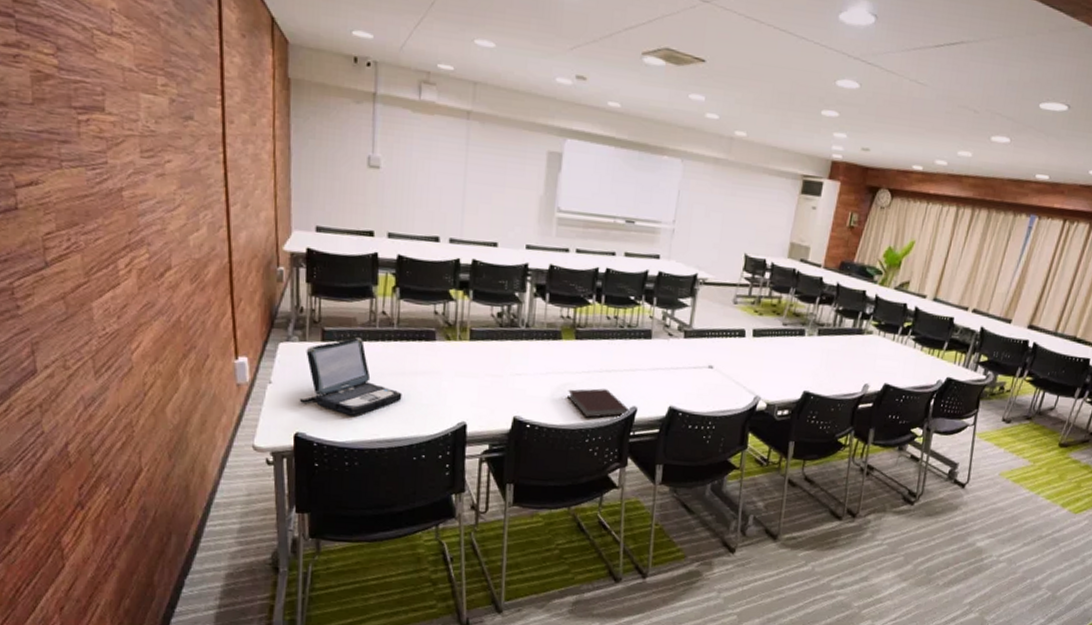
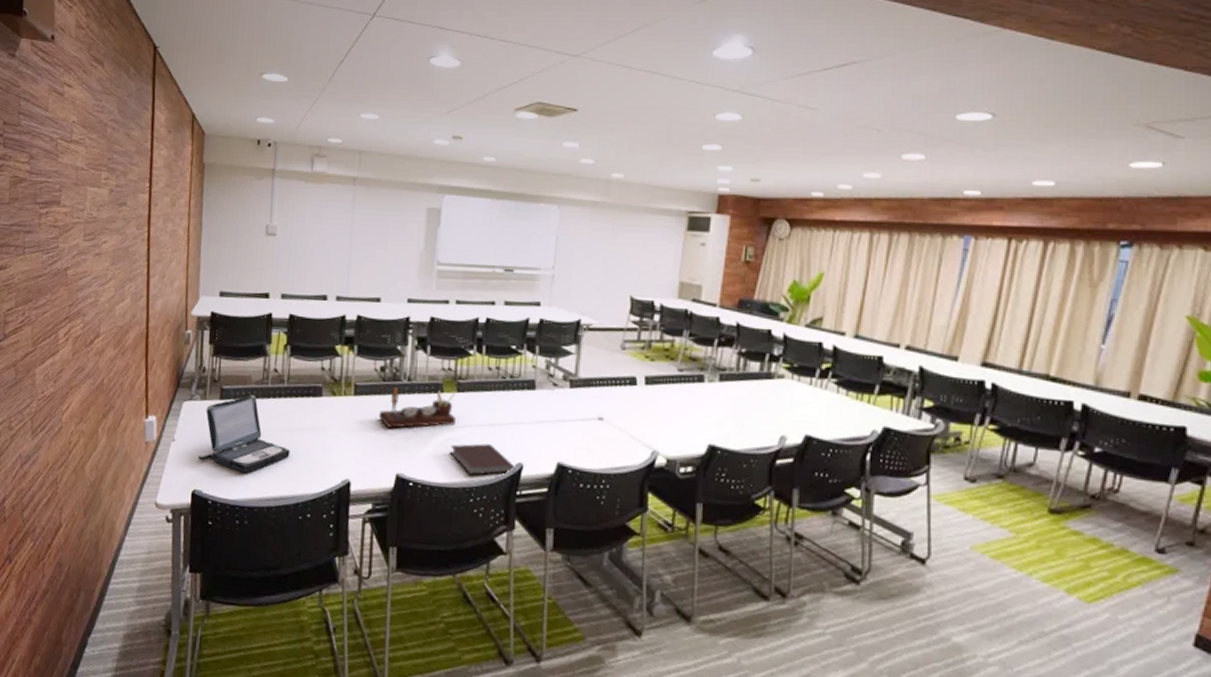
desk organizer: none [495,333,574,373] -> present [378,387,456,428]

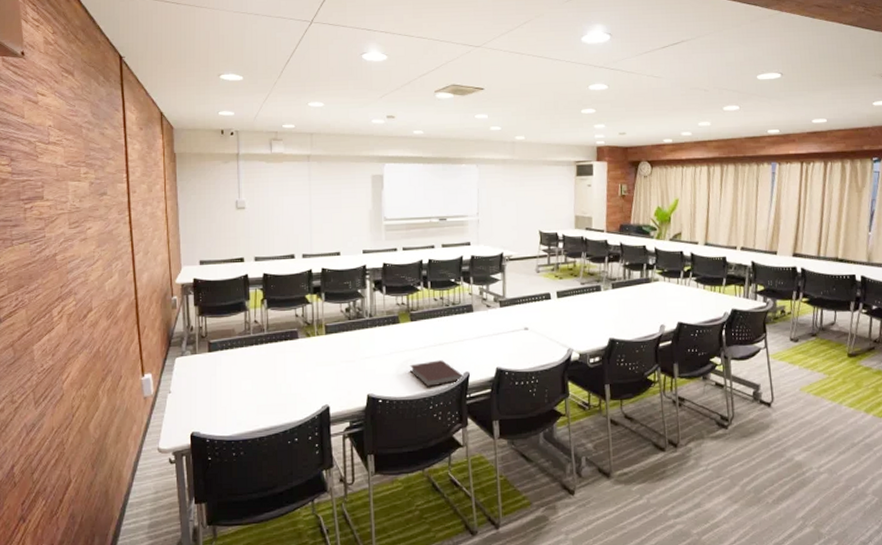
laptop: present [197,395,290,474] -> none [193,345,275,412]
desk organizer: present [378,387,456,428] -> none [348,322,412,358]

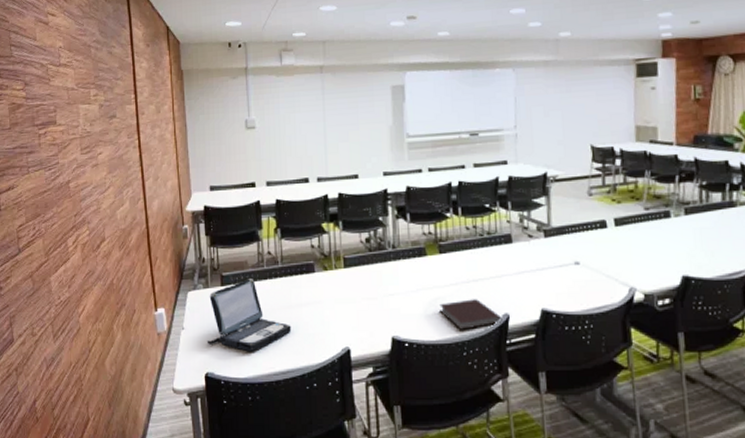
laptop: none [193,345,275,412] -> present [206,279,292,352]

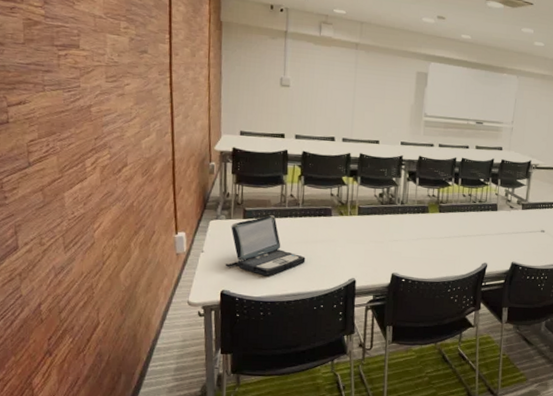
notebook: present [439,299,502,330] -> none [433,250,482,273]

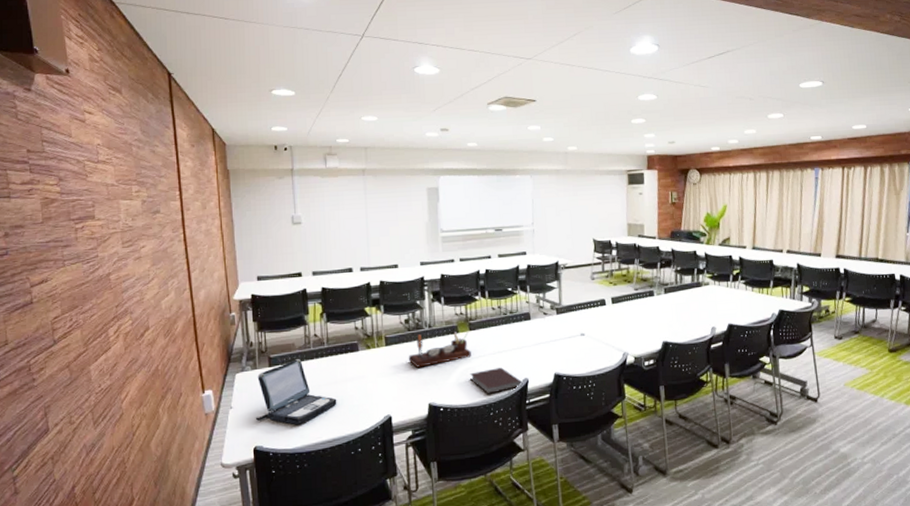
desk organizer: none [378,209,438,240] -> present [408,331,471,368]
notebook: none [433,250,482,273] -> present [470,367,523,394]

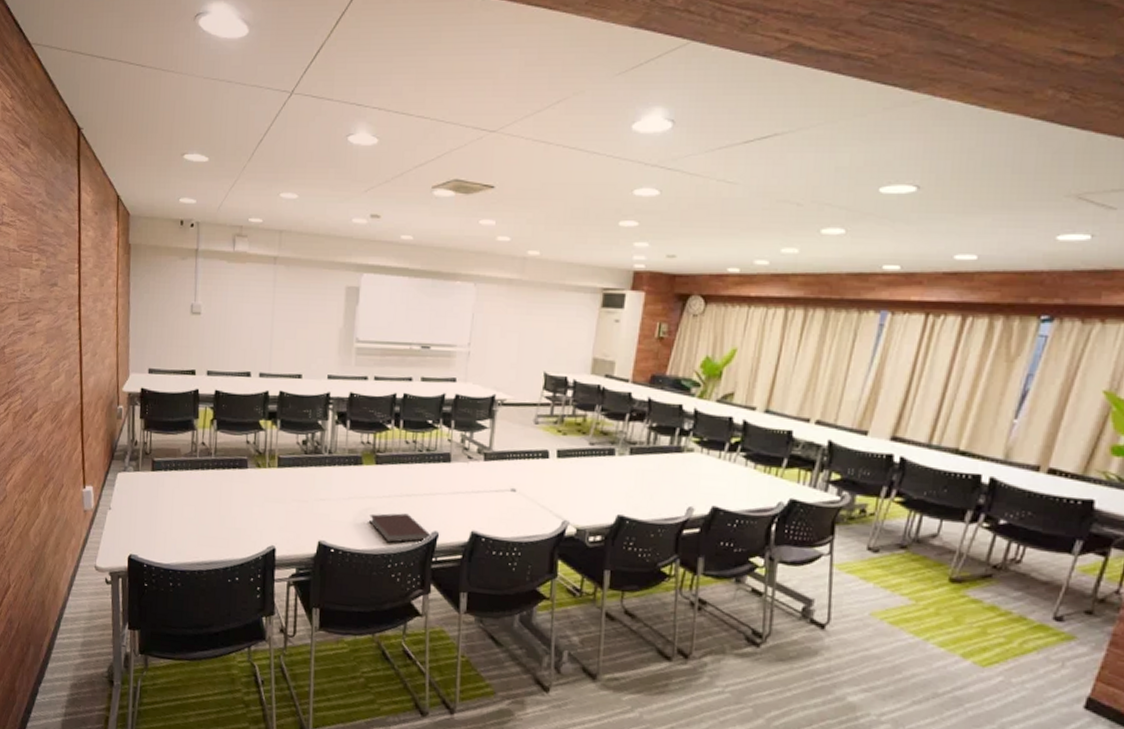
laptop: present [255,359,337,425] -> none [132,467,219,540]
desk organizer: present [408,331,471,368] -> none [301,460,374,499]

